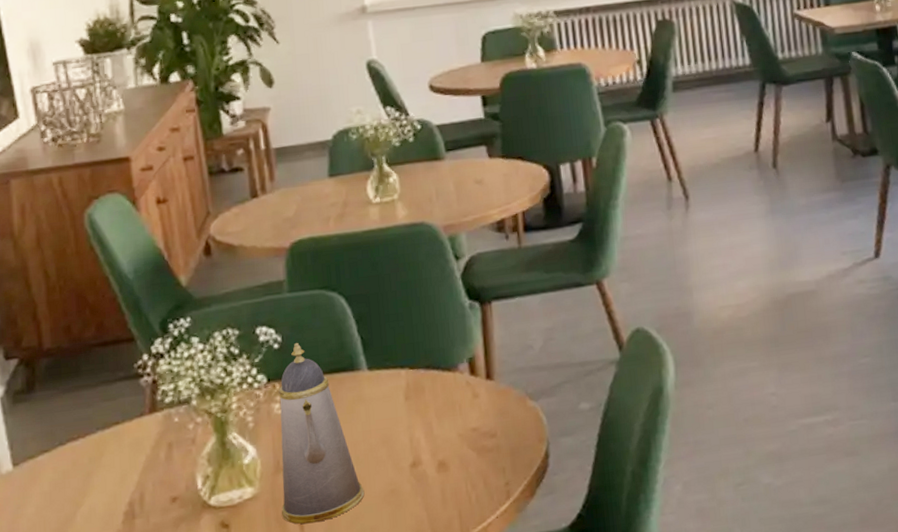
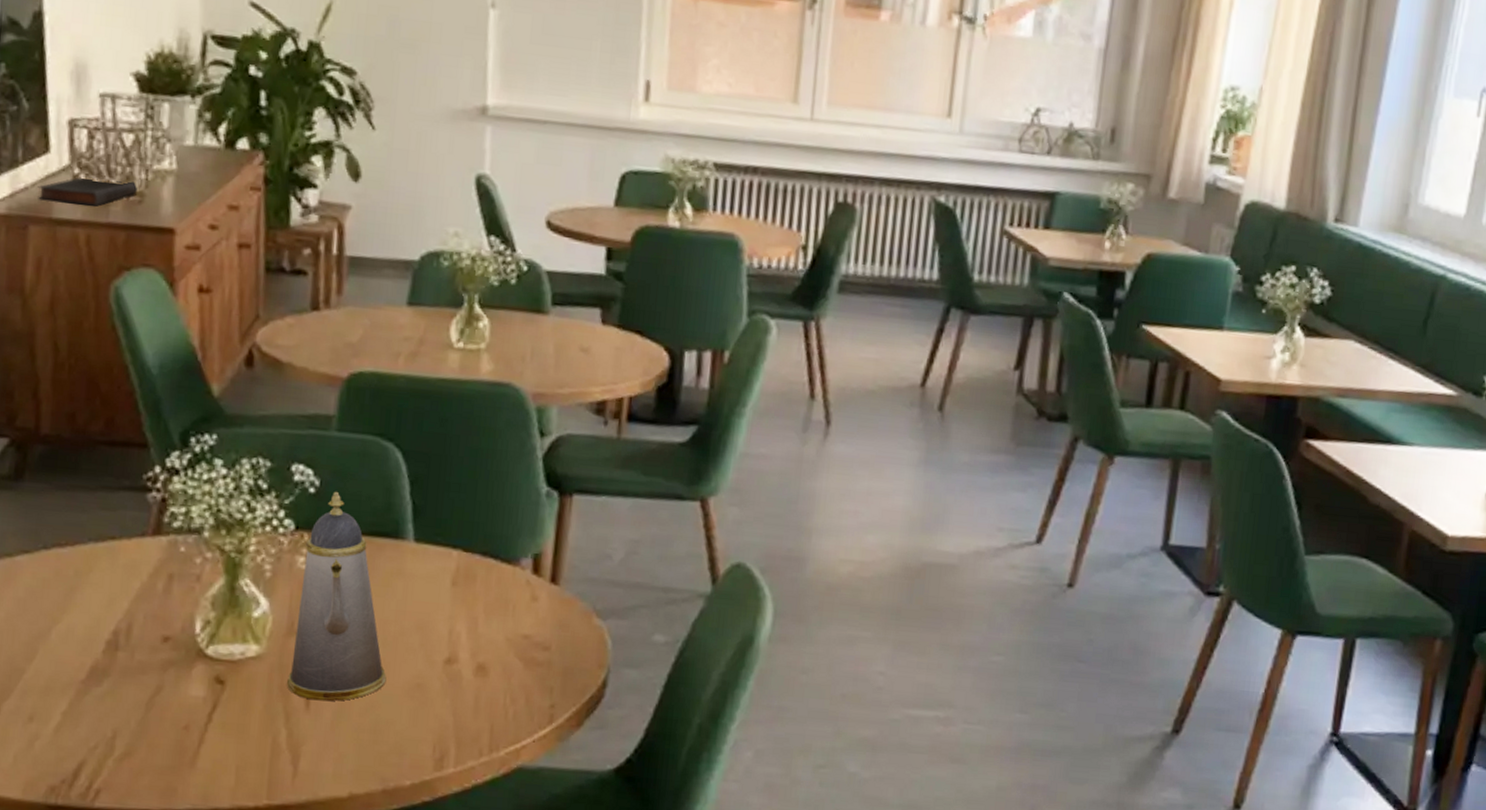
book: none [13,126,95,159] -> present [37,177,139,207]

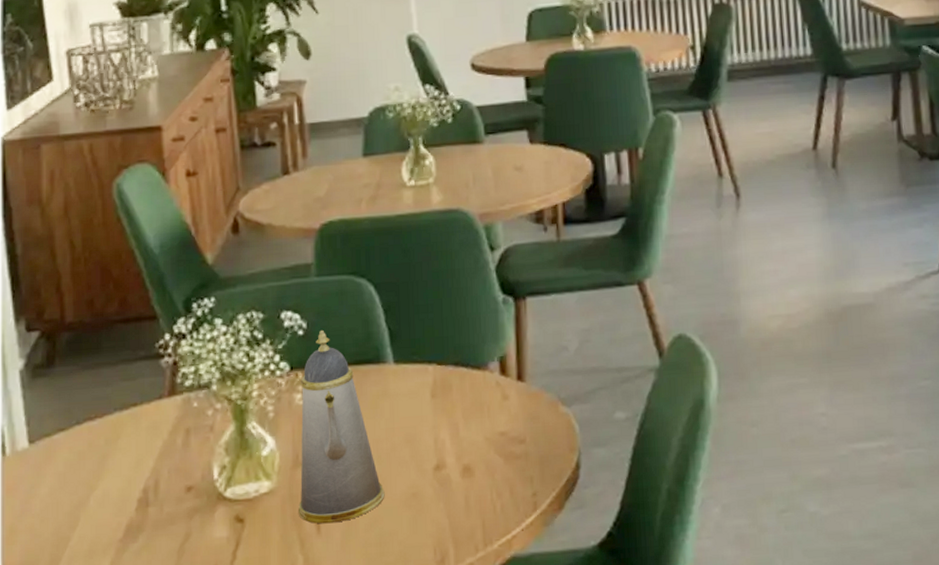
book: present [37,177,139,207] -> none [45,92,128,123]

